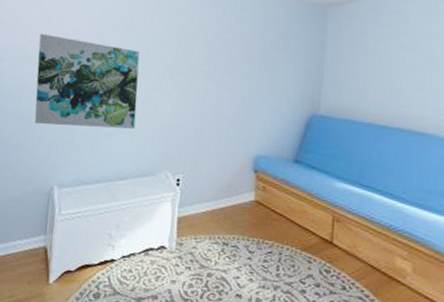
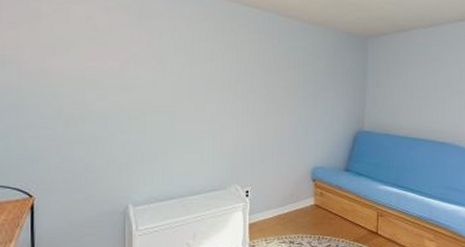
wall art: present [34,33,140,129] -> none [98,59,204,149]

